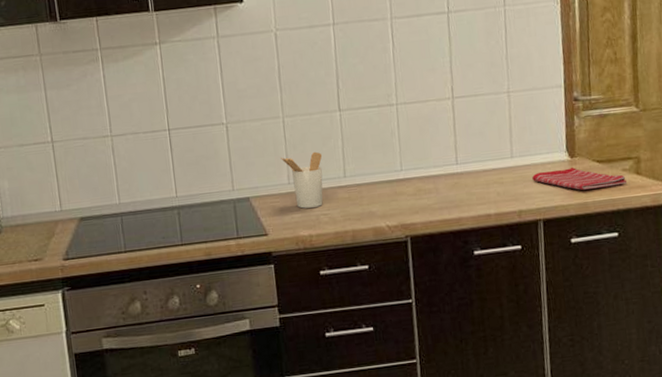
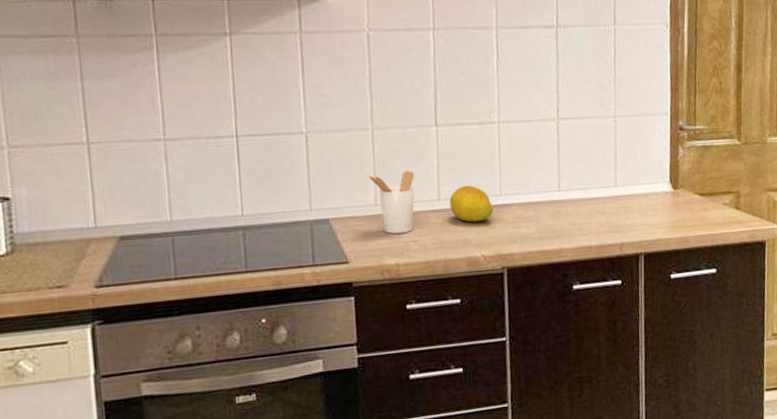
fruit: none [354,162,396,196] -> present [449,185,494,223]
dish towel: present [532,167,628,190] -> none [635,200,727,224]

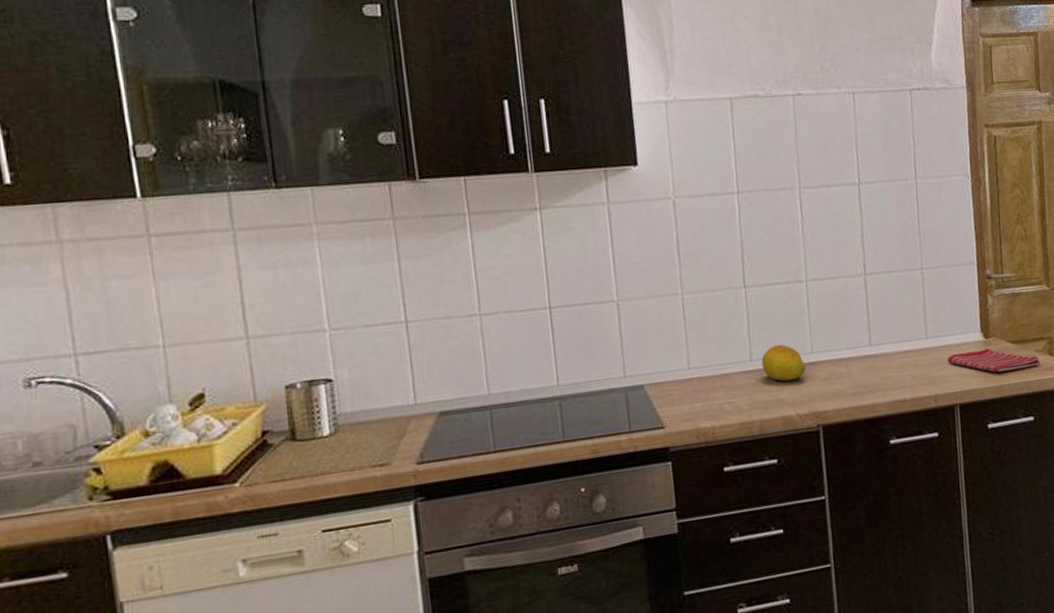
utensil holder: present [368,170,415,234] -> none [680,332,727,397]
dish towel: none [635,200,727,224] -> present [947,348,1041,372]

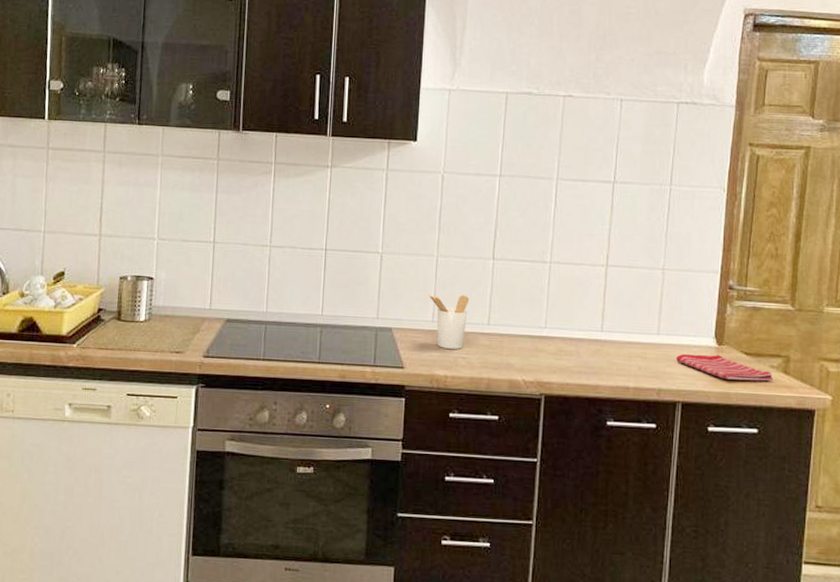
utensil holder: none [680,332,727,397] -> present [429,294,470,349]
fruit: present [761,344,807,382] -> none [498,314,538,349]

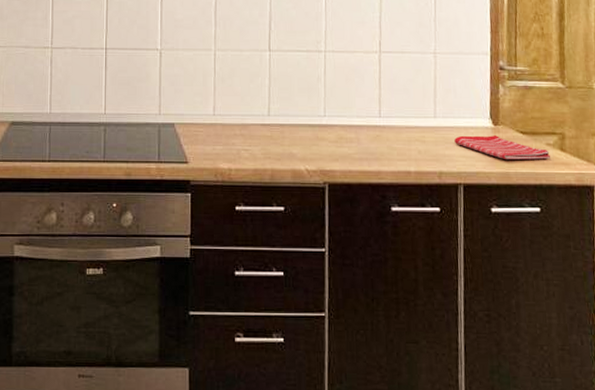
utensil holder: present [429,294,470,349] -> none [209,87,249,141]

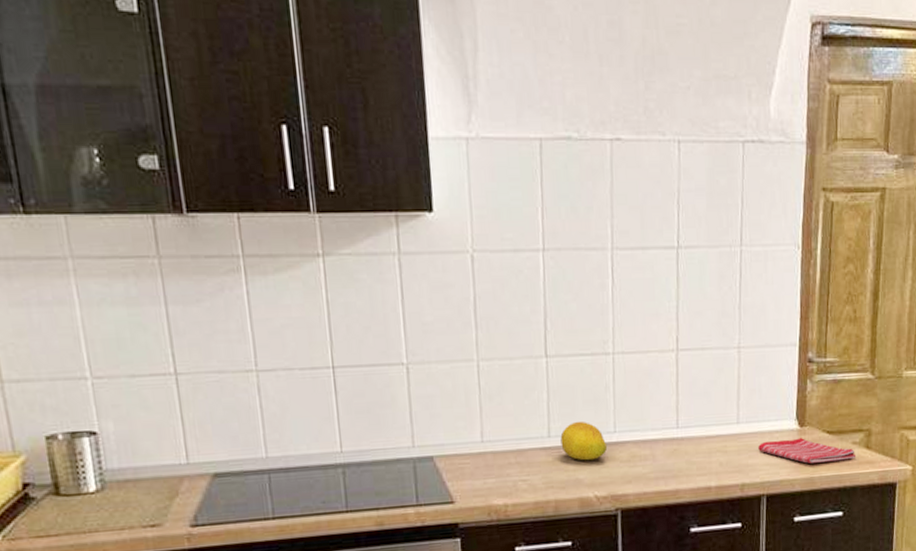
fruit: none [278,104,318,138] -> present [560,421,608,461]

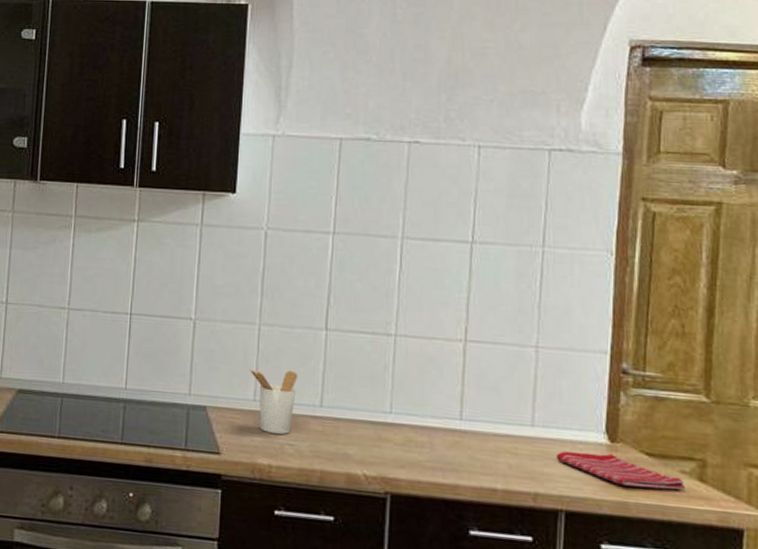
utensil holder: none [473,404,524,473] -> present [249,369,298,434]
fruit: present [560,421,608,461] -> none [332,395,382,438]

